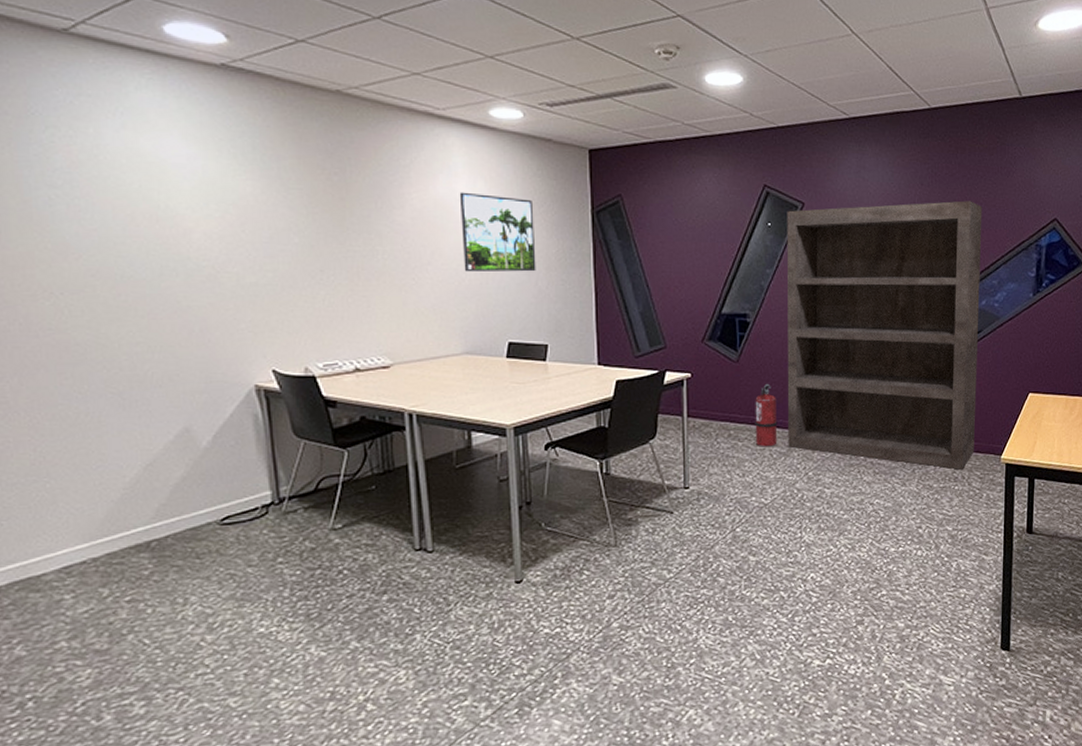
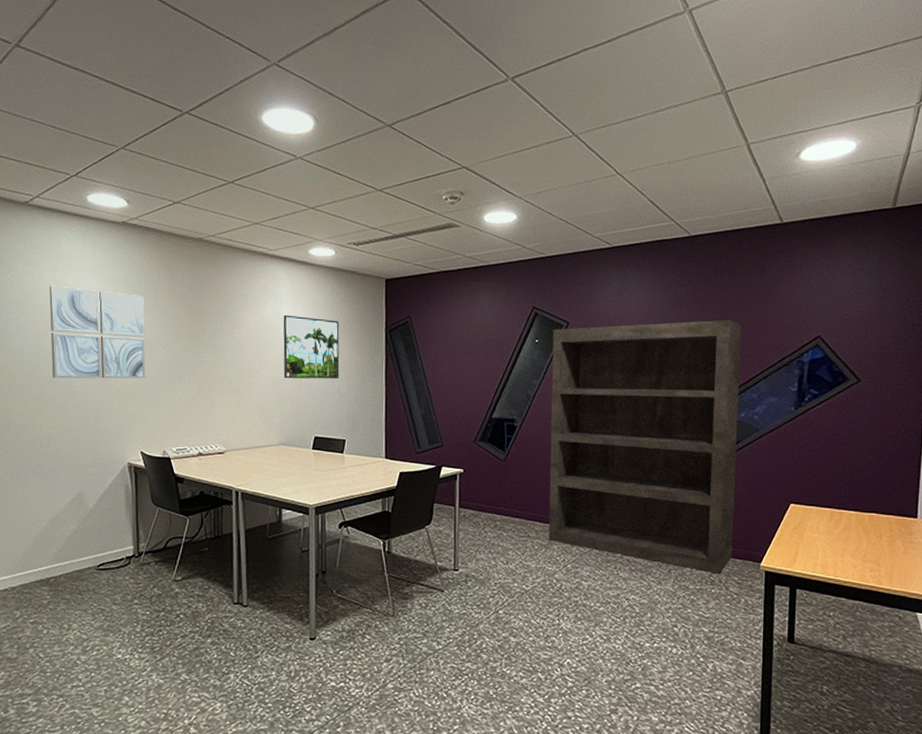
wall art: none [113,148,273,277] -> present [49,285,146,379]
fire extinguisher: present [755,383,778,447] -> none [519,481,540,539]

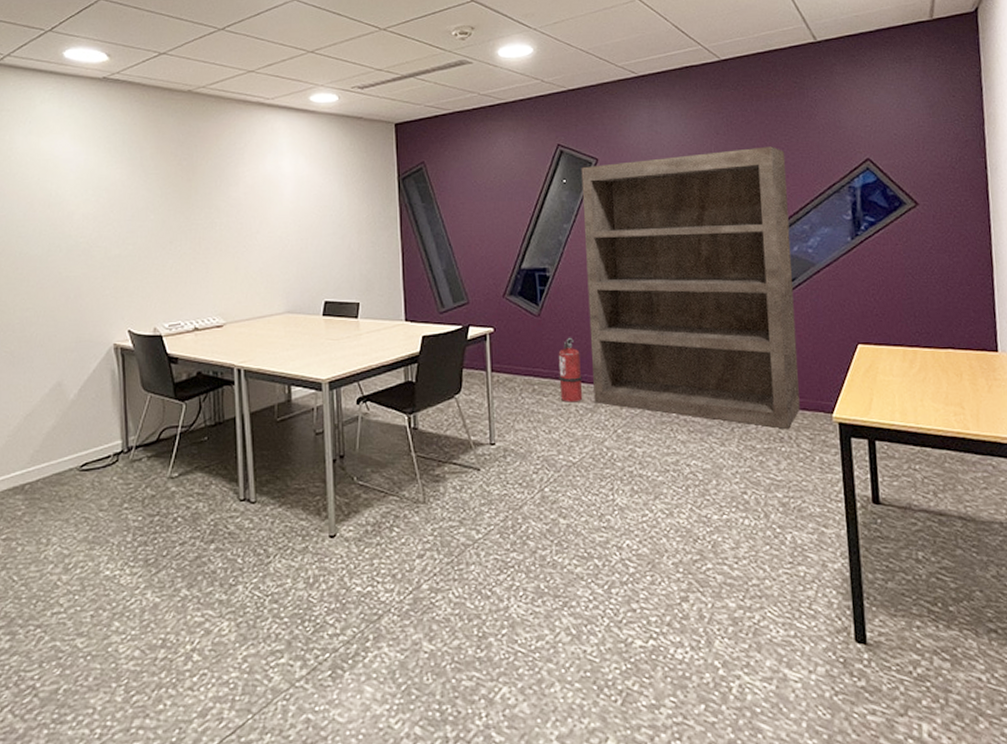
wall art: present [49,285,146,379] -> none [22,150,132,253]
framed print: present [283,314,340,379] -> none [284,168,349,239]
fire extinguisher: none [519,481,540,539] -> present [558,337,582,403]

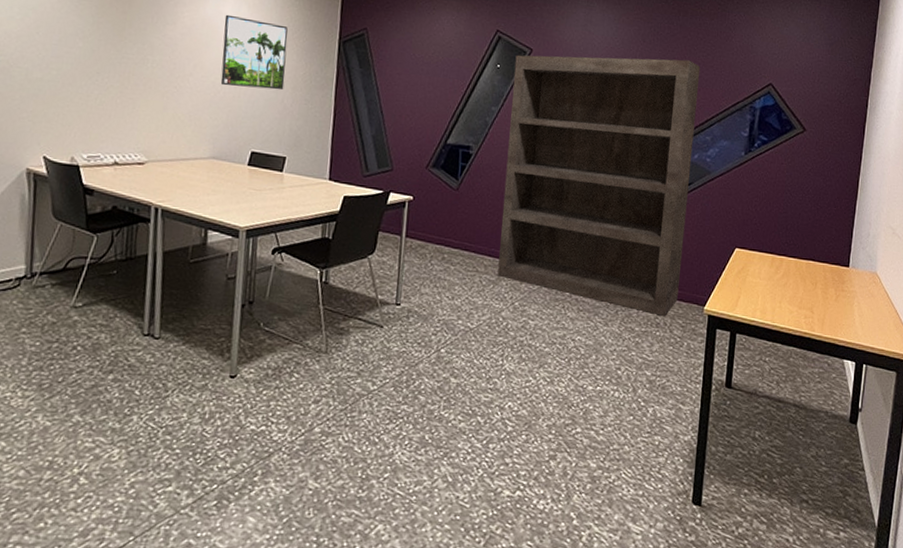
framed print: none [284,168,349,239] -> present [220,14,288,91]
fire extinguisher: present [558,337,582,403] -> none [467,213,491,274]

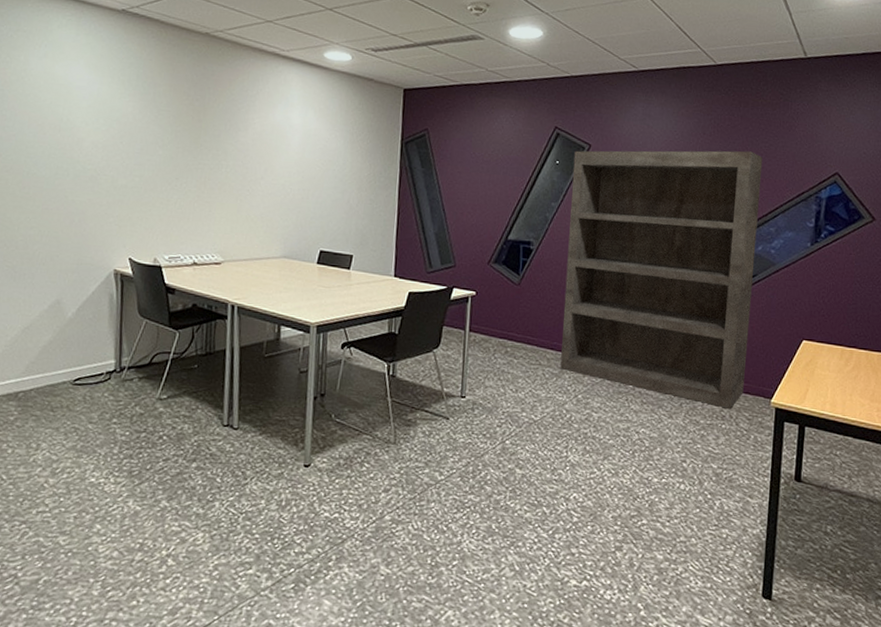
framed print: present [220,14,288,91] -> none [290,119,352,191]

